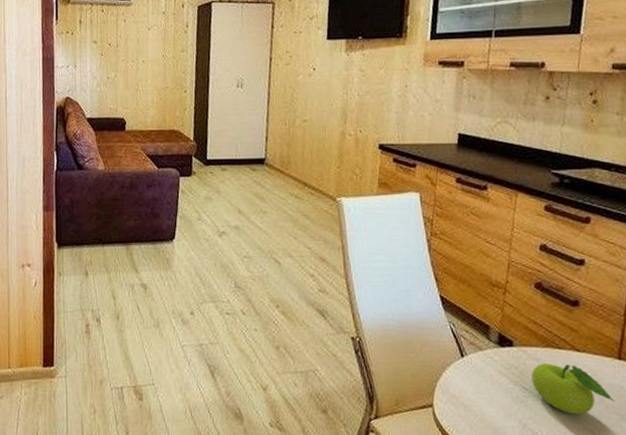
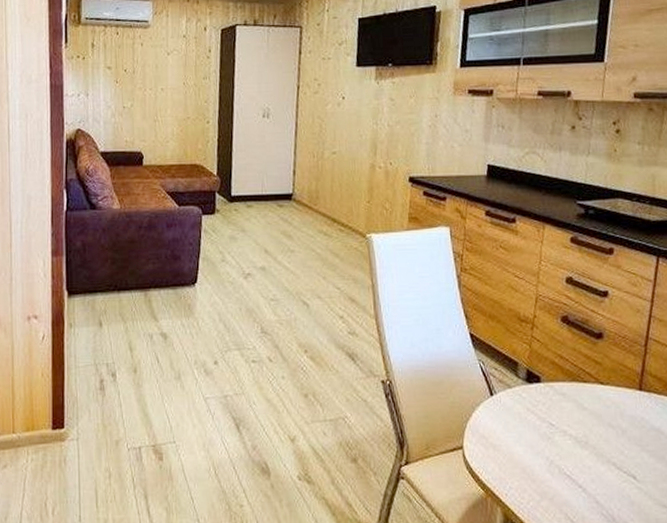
fruit: present [531,363,615,415] -> none [557,398,636,449]

